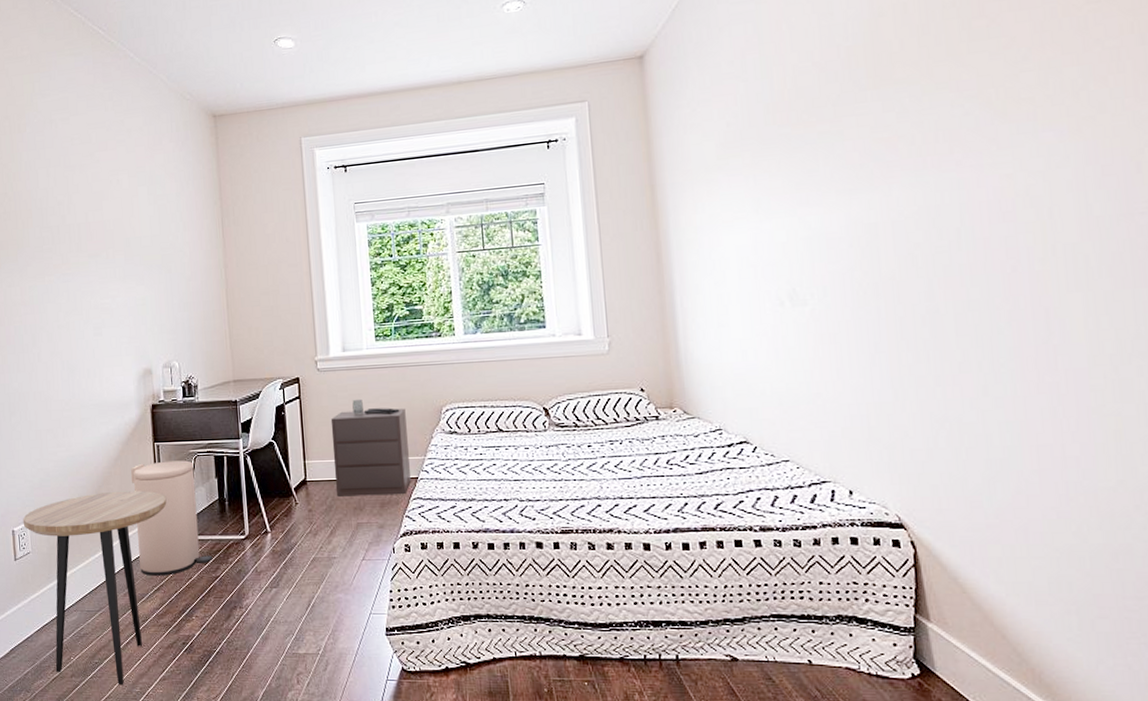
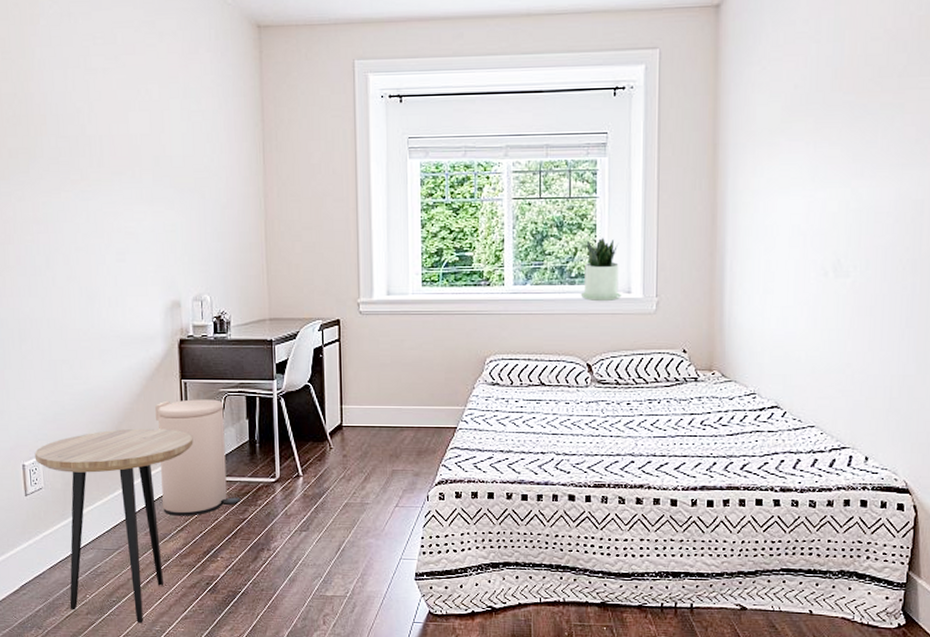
nightstand: present [330,399,411,497] -> none [370,345,449,444]
planter: none [531,282,572,346] -> present [580,237,621,302]

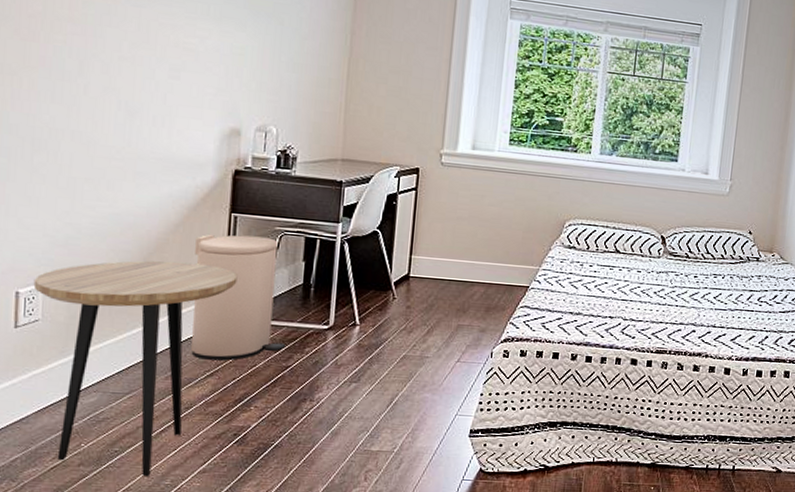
planter: present [580,237,621,302] -> none [661,119,702,180]

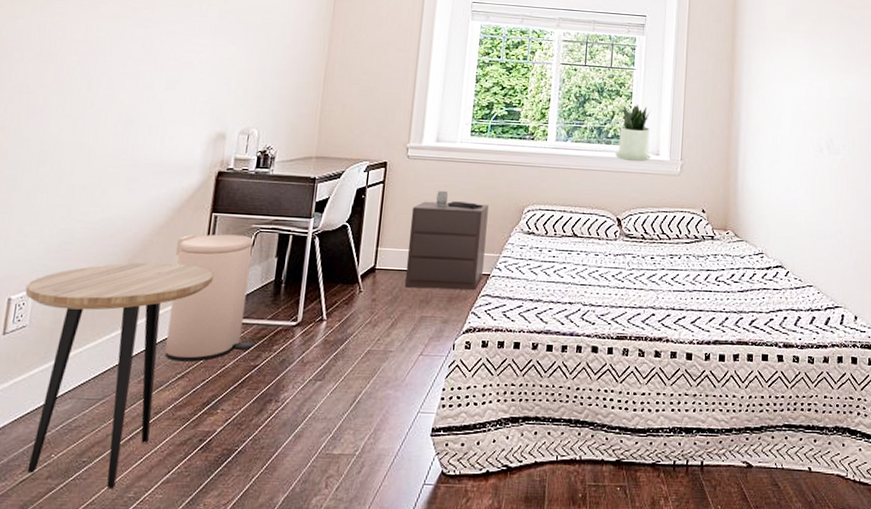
nightstand: none [440,200,528,302] -> present [404,190,489,291]
planter: none [661,119,702,180] -> present [615,104,651,162]

